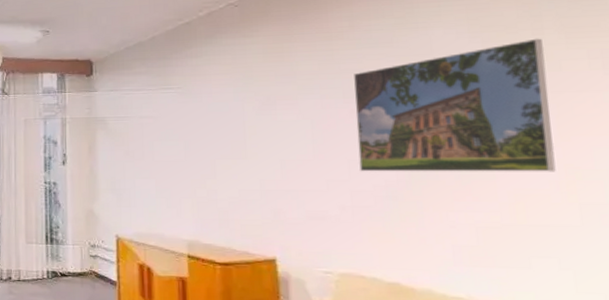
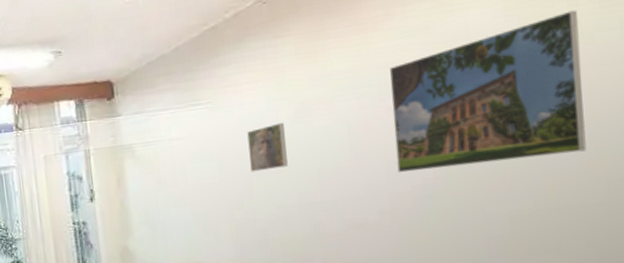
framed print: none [214,112,251,155] -> present [247,122,288,172]

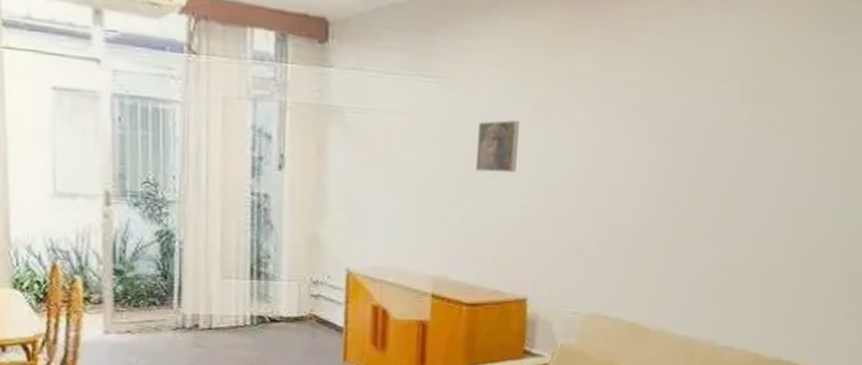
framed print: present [390,10,587,173] -> none [622,70,801,213]

